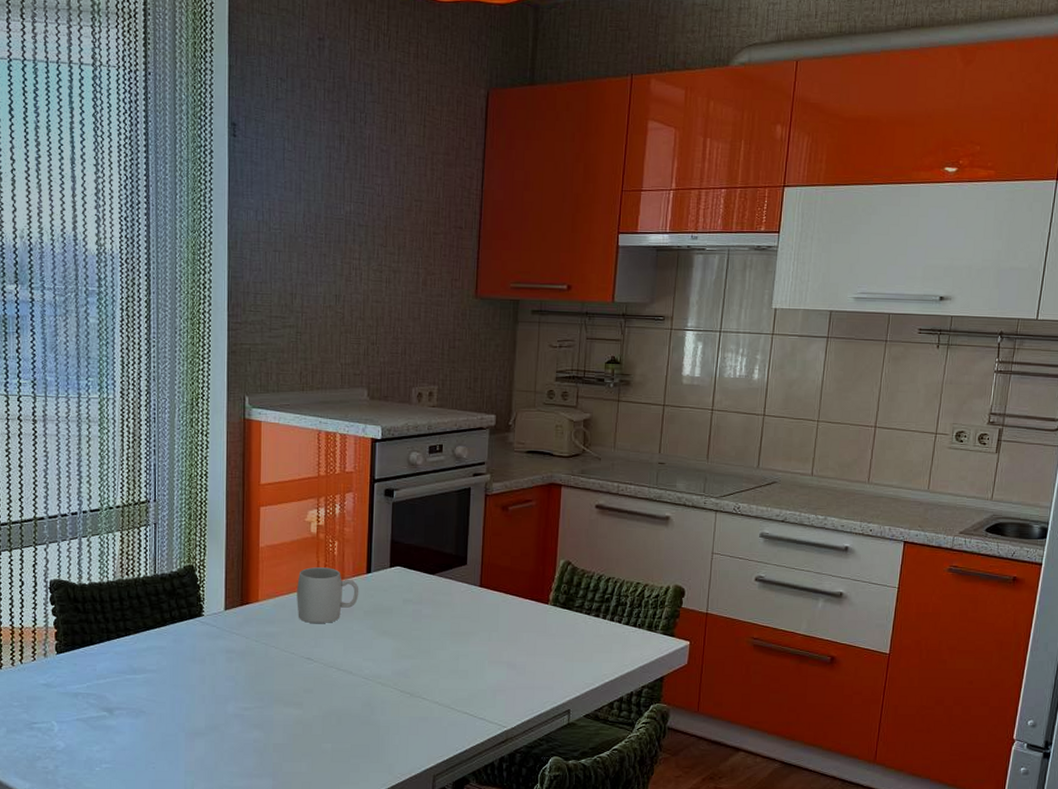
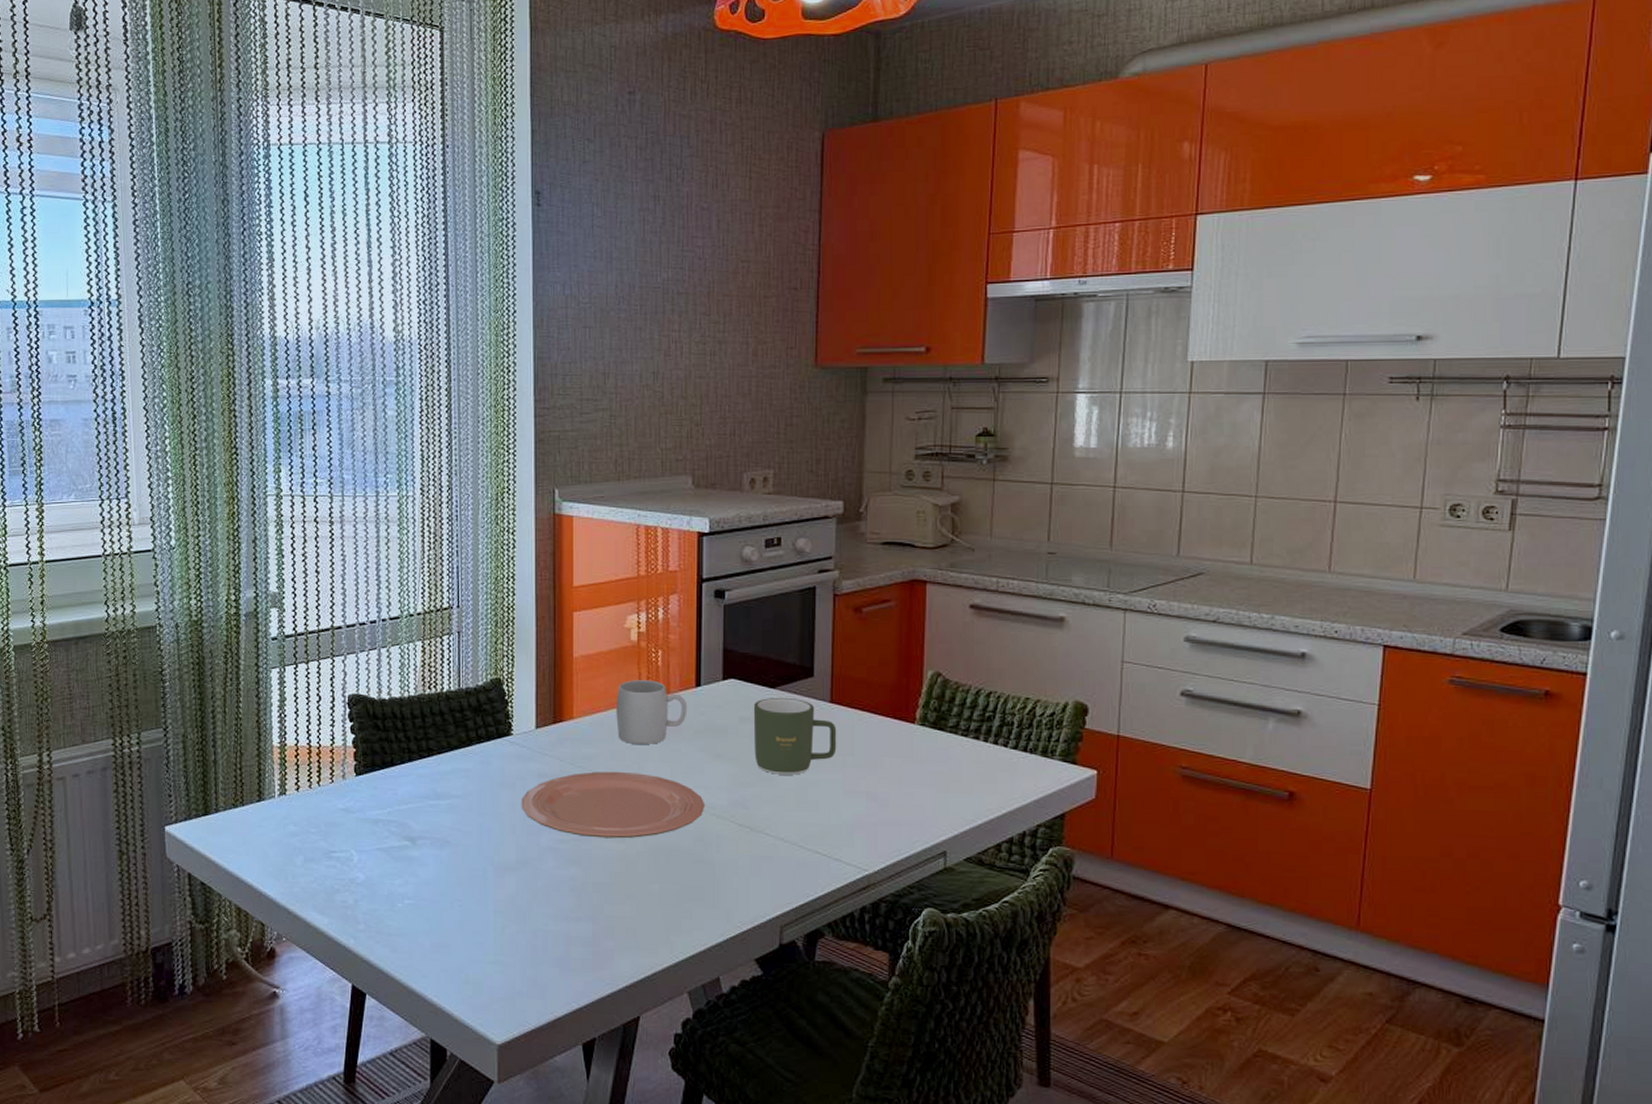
plate: none [210,647,373,705] -> present [521,771,706,839]
mug: none [415,582,485,648] -> present [753,697,837,775]

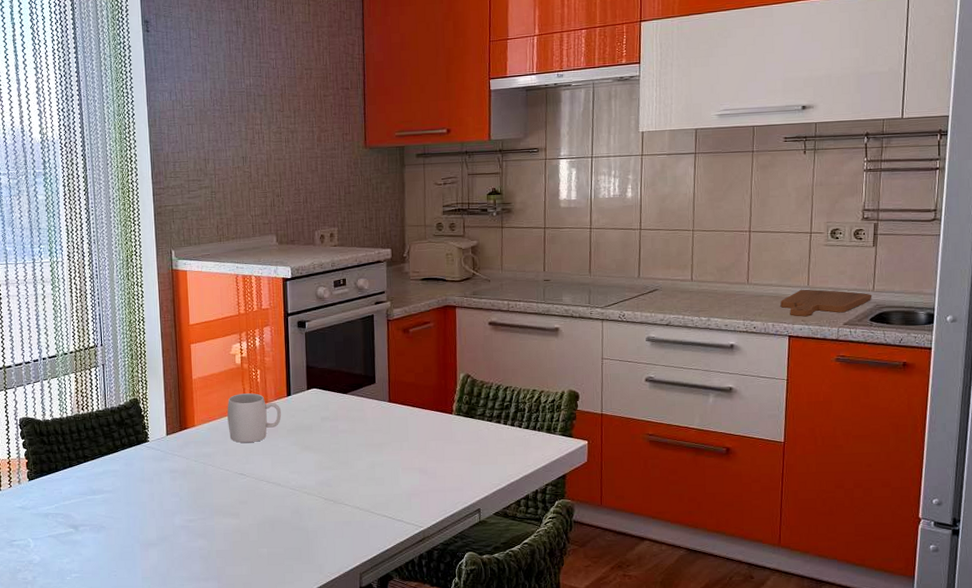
plate: present [521,771,706,839] -> none [158,464,299,516]
mug: present [753,697,837,775] -> none [331,400,395,459]
cutting board: none [1374,583,1503,621] -> present [780,289,871,317]

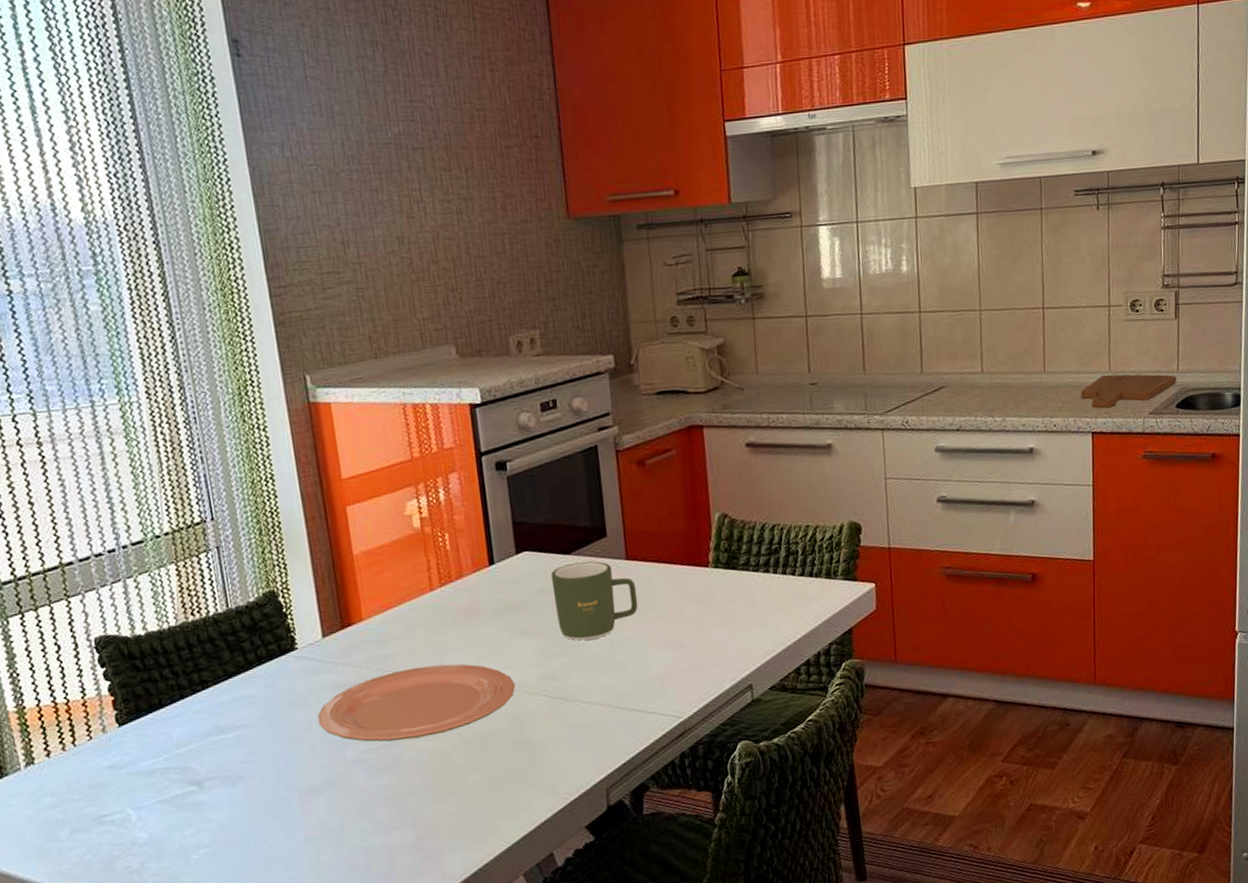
plate: none [158,464,299,516] -> present [317,663,516,742]
mug: present [227,393,282,443] -> none [406,566,484,636]
mug: none [331,400,395,459] -> present [550,561,638,641]

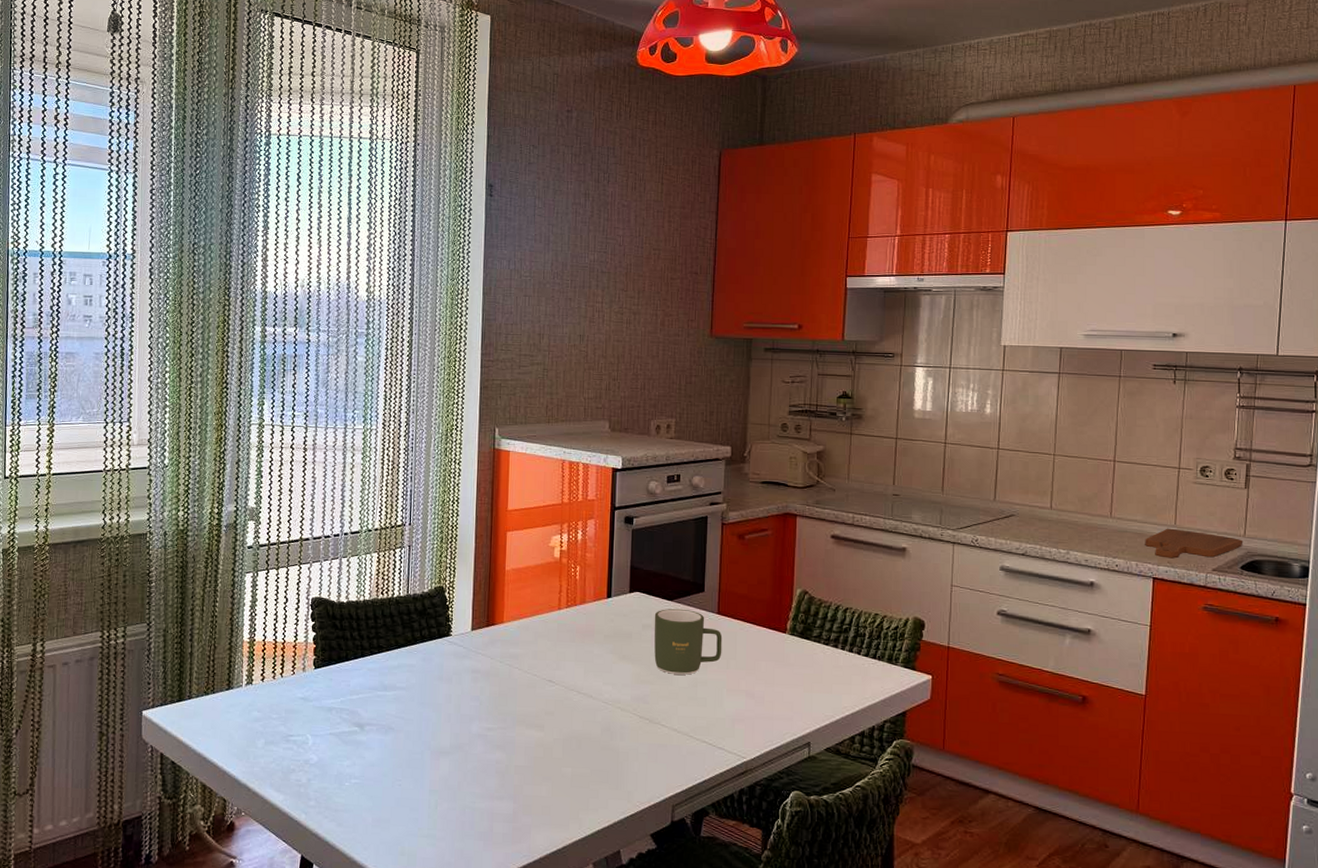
plate: present [317,663,516,742] -> none [456,668,613,728]

